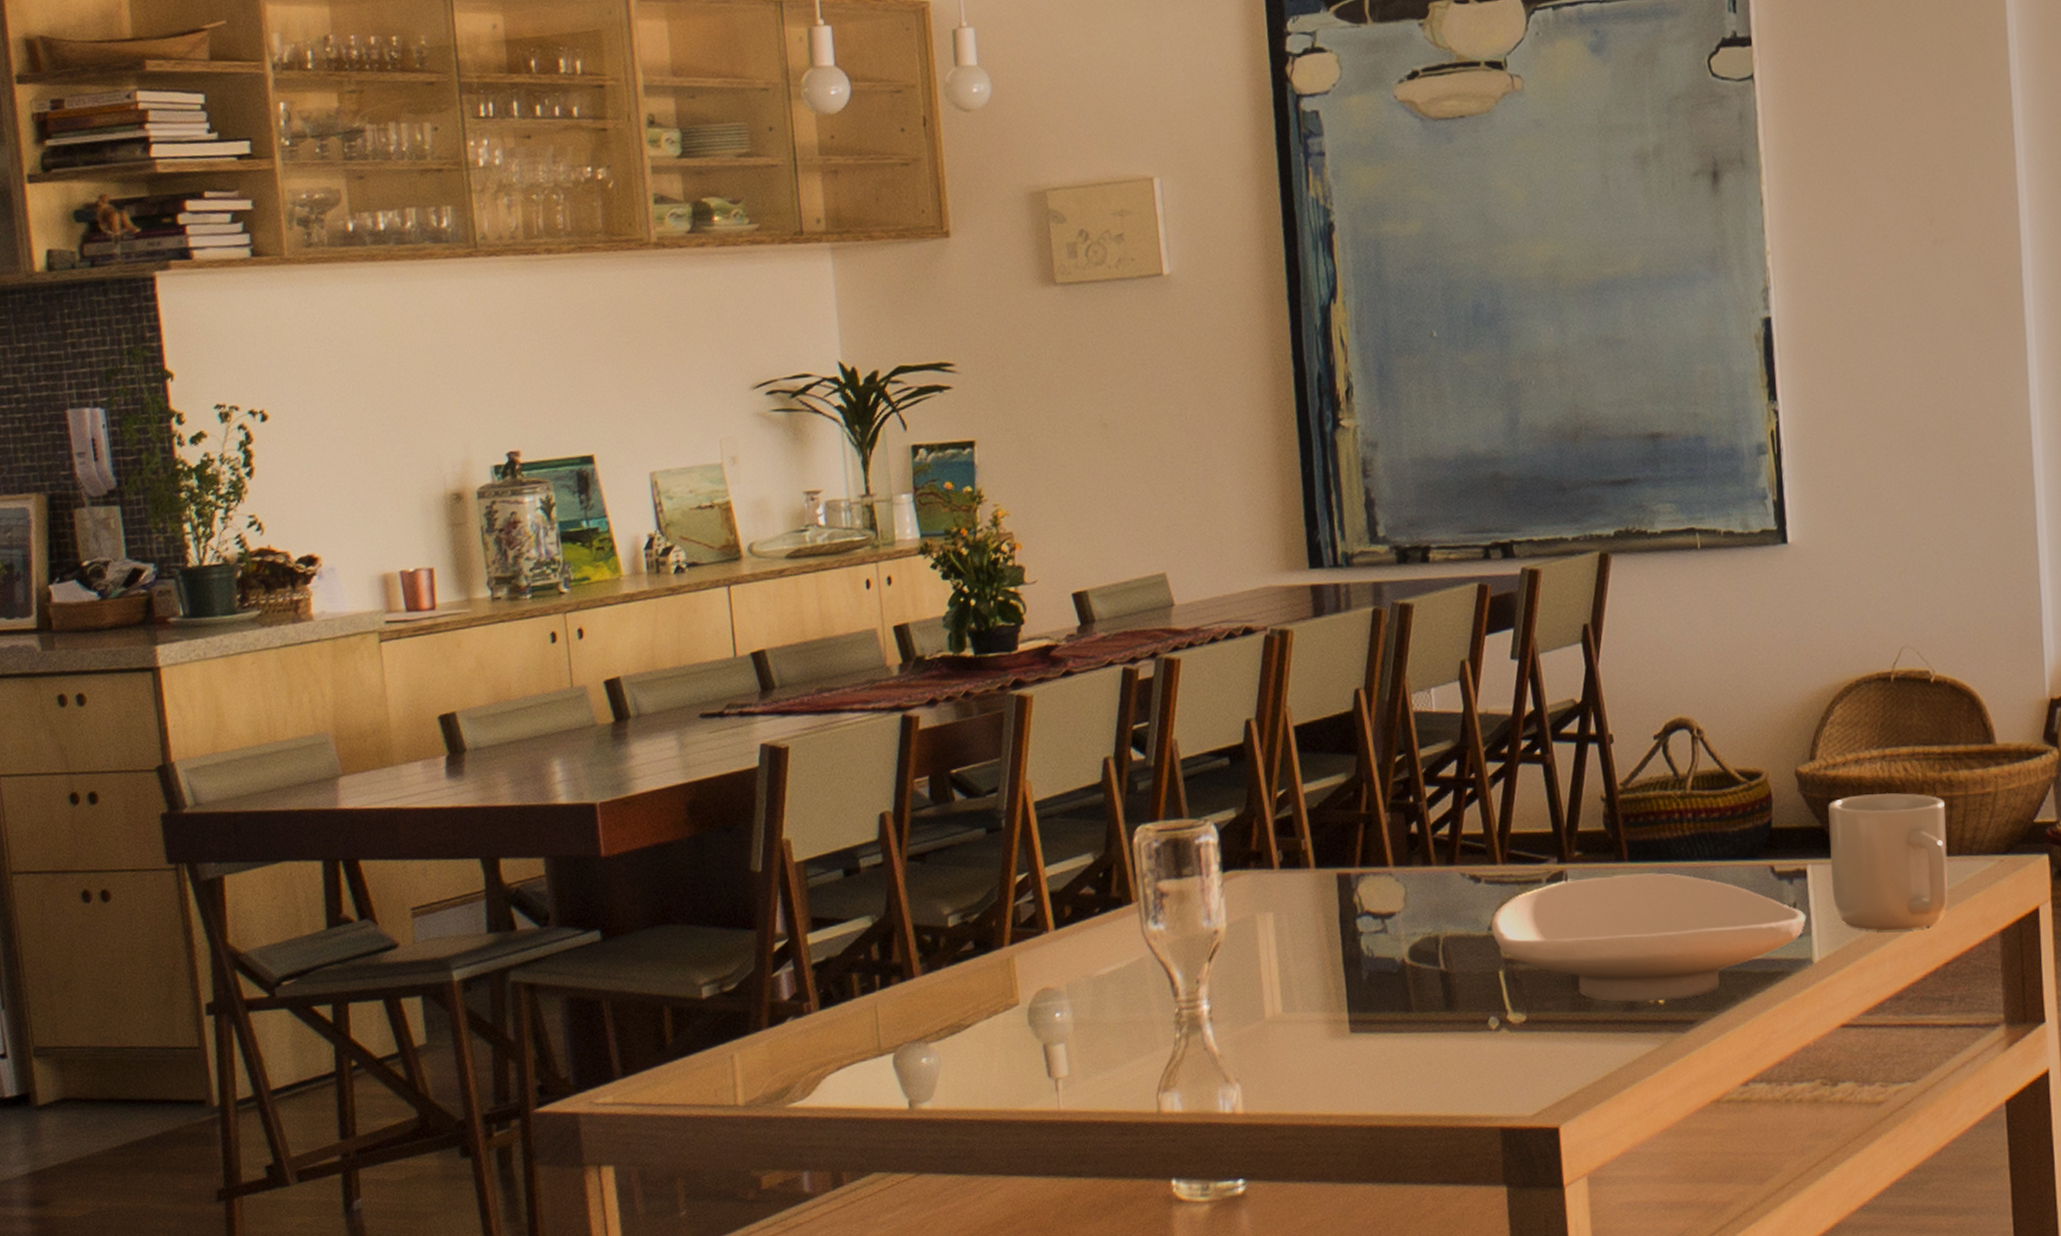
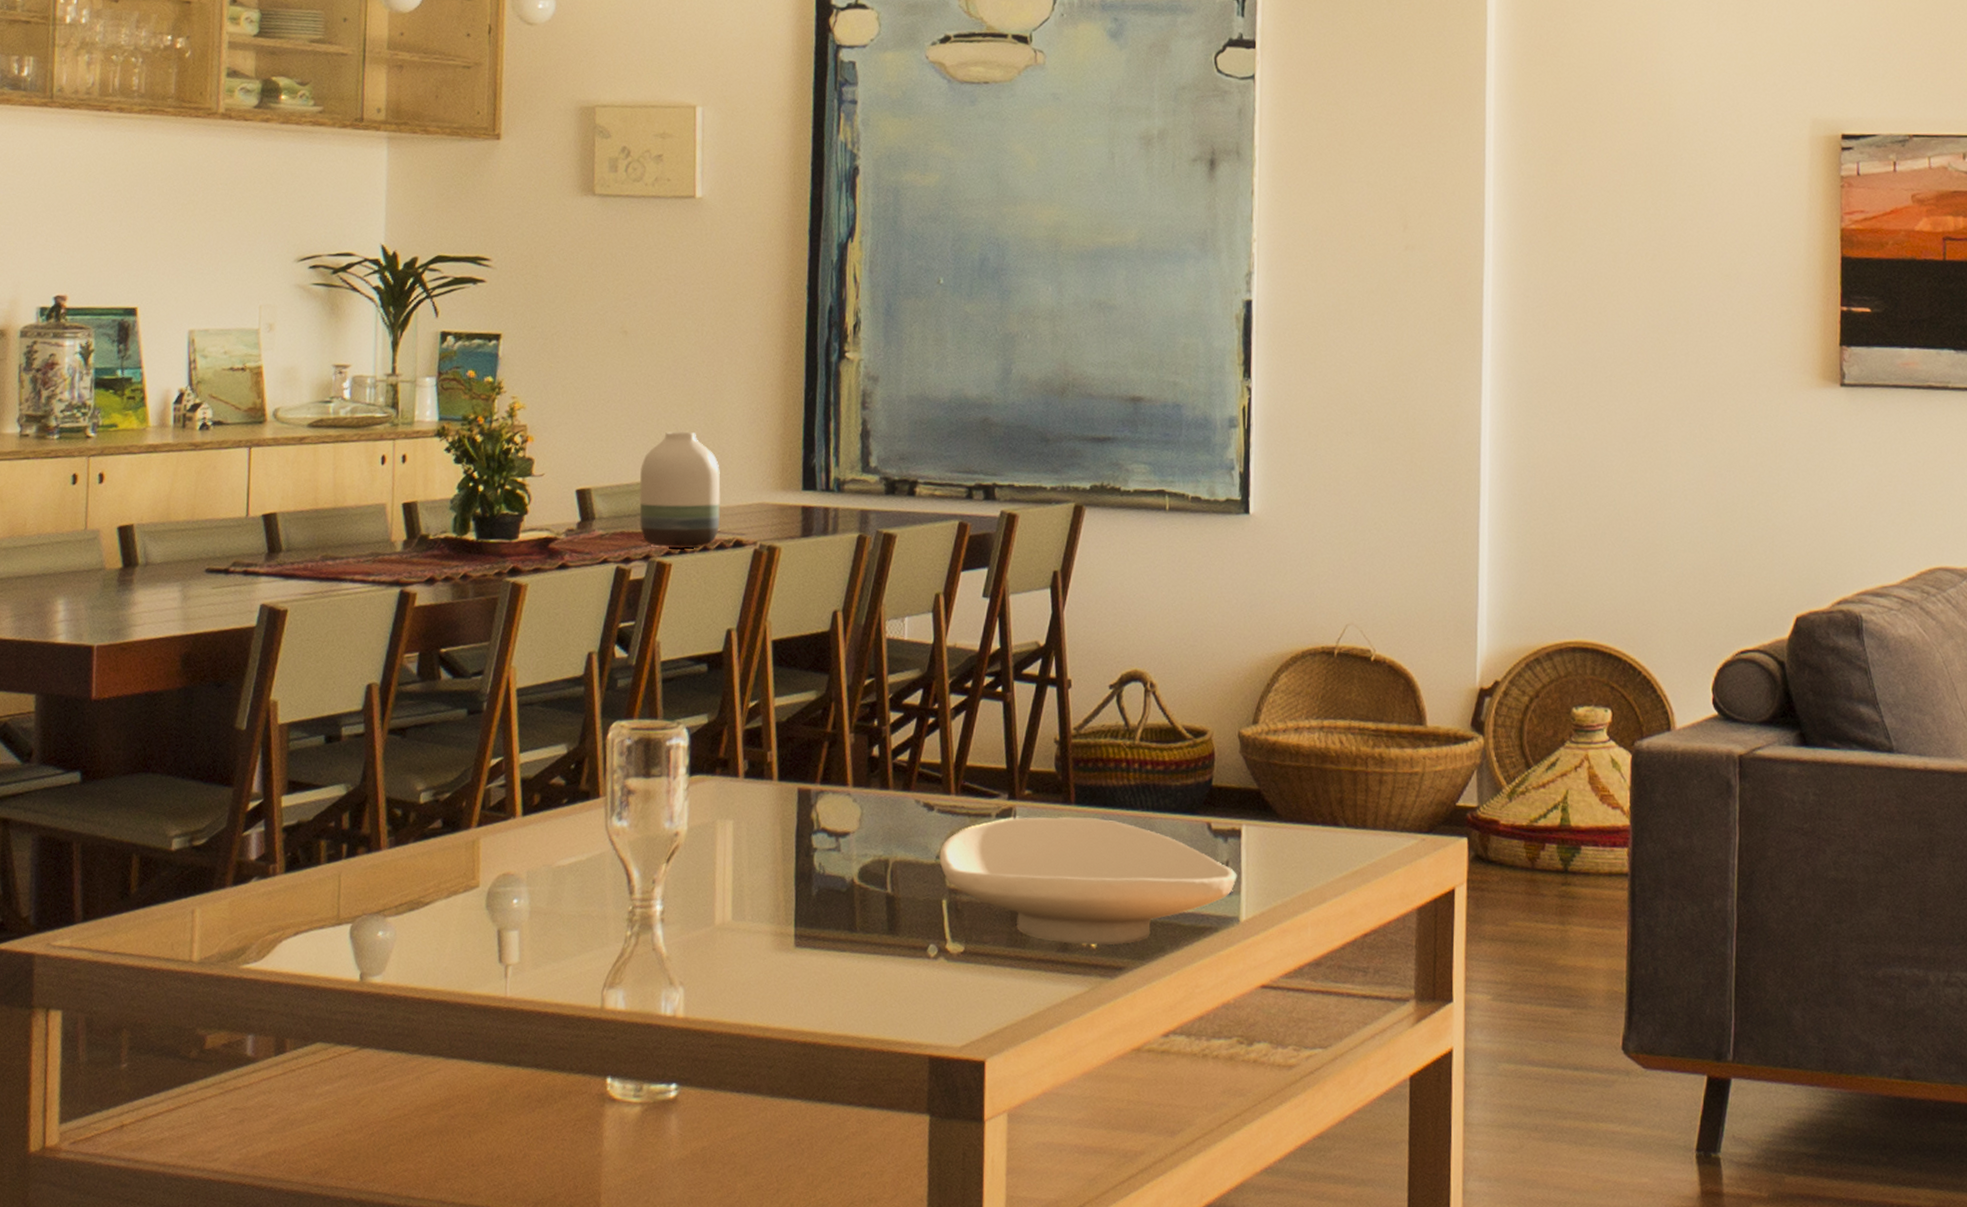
vase: none [1137,521,1226,643] -> present [639,431,721,548]
mug: present [1828,793,1948,931] -> none [1263,762,1376,899]

